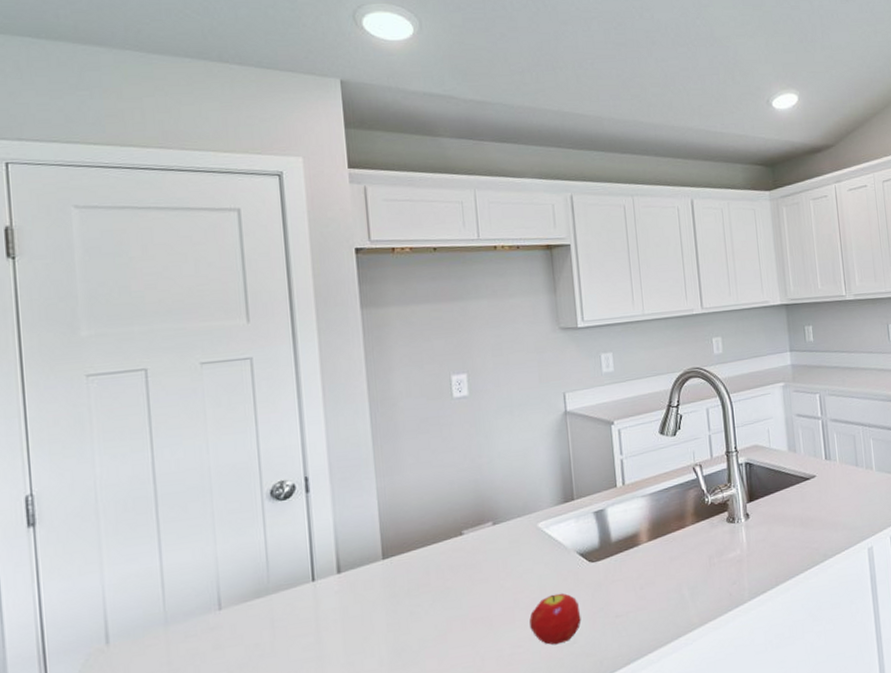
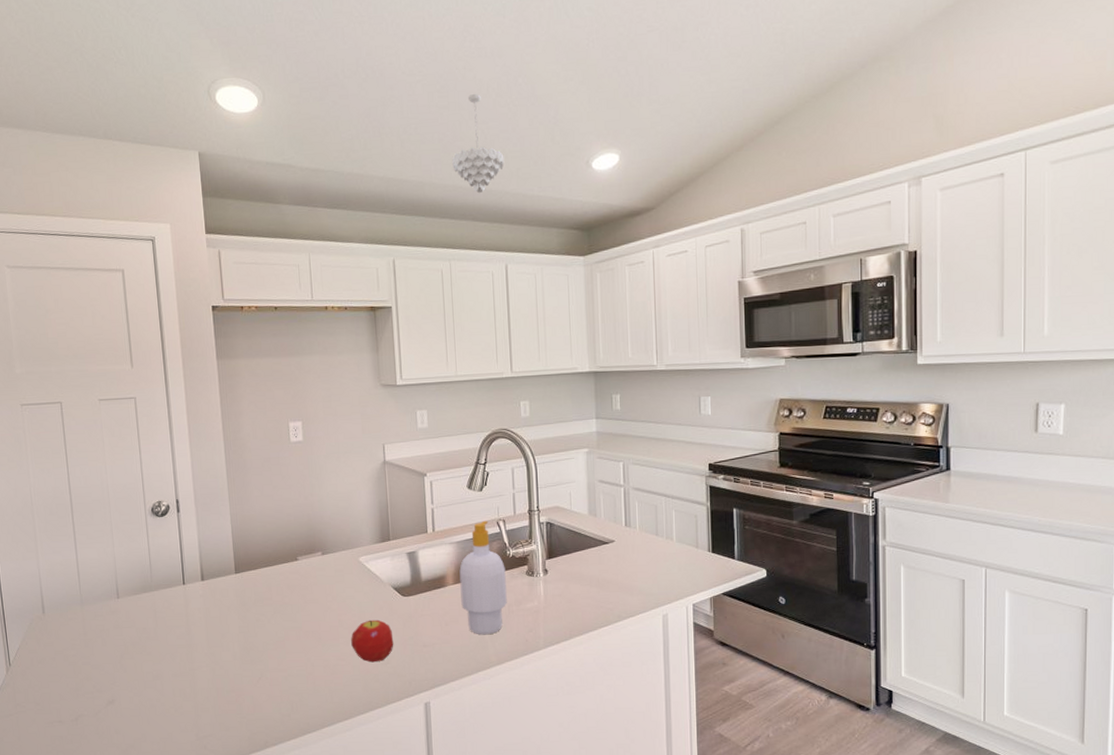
pendant light: none [631,33,686,129] -> present [452,94,505,194]
soap bottle: none [654,467,708,595] -> present [459,520,507,635]

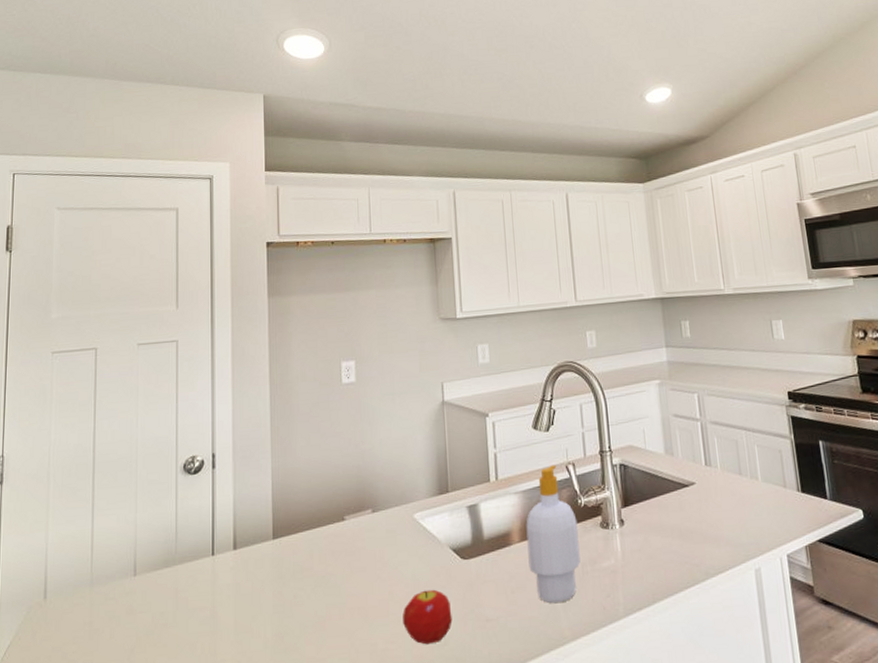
pendant light: present [452,94,505,194] -> none [511,38,562,127]

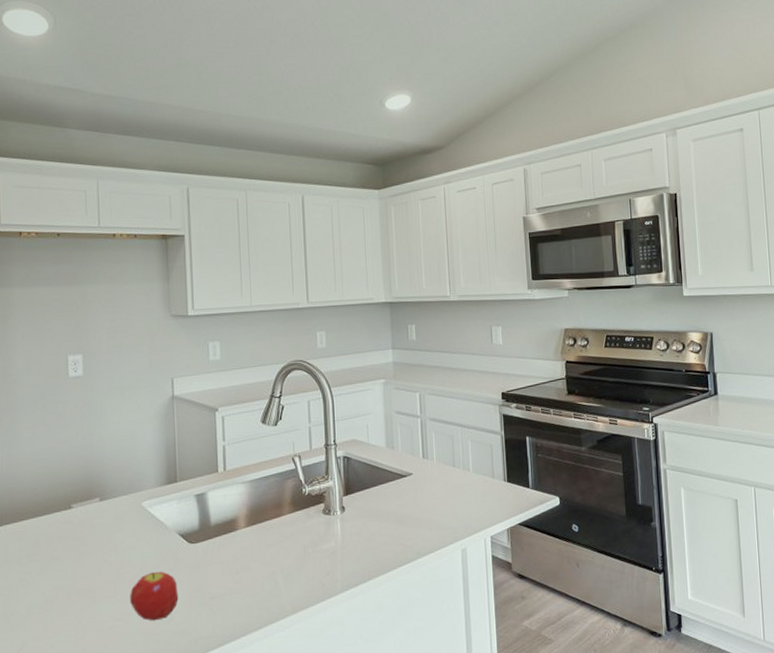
soap bottle: present [526,464,581,604] -> none [252,456,303,582]

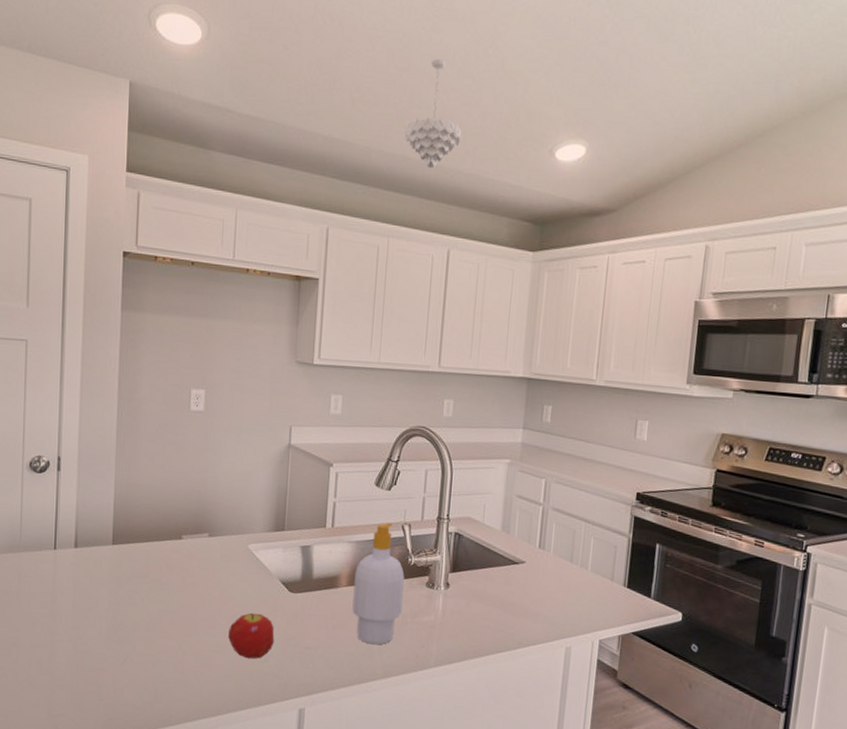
pendant light: none [249,33,301,127] -> present [404,59,462,169]
soap bottle: none [252,456,303,582] -> present [352,522,405,645]

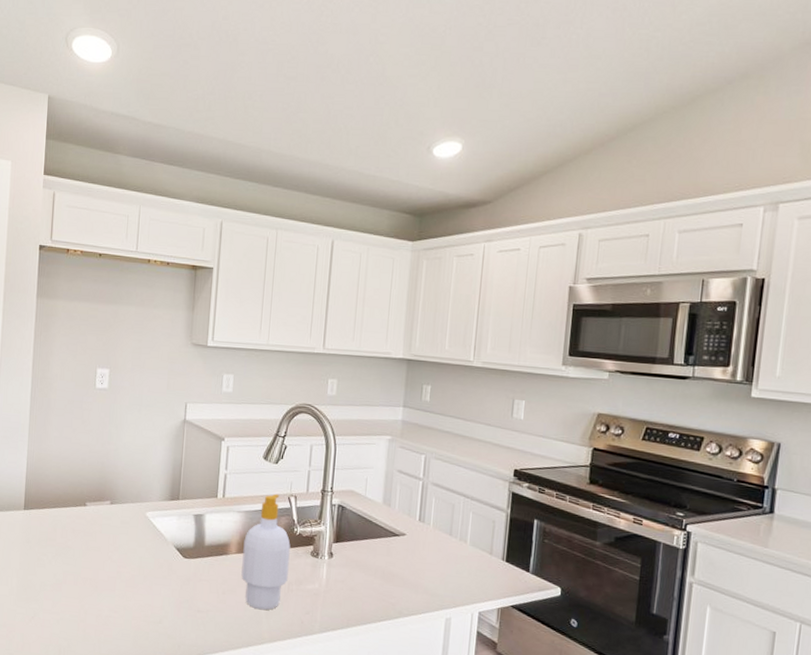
fruit: present [228,613,275,659] -> none [126,576,169,620]
pendant light: present [404,59,462,169] -> none [292,68,345,167]

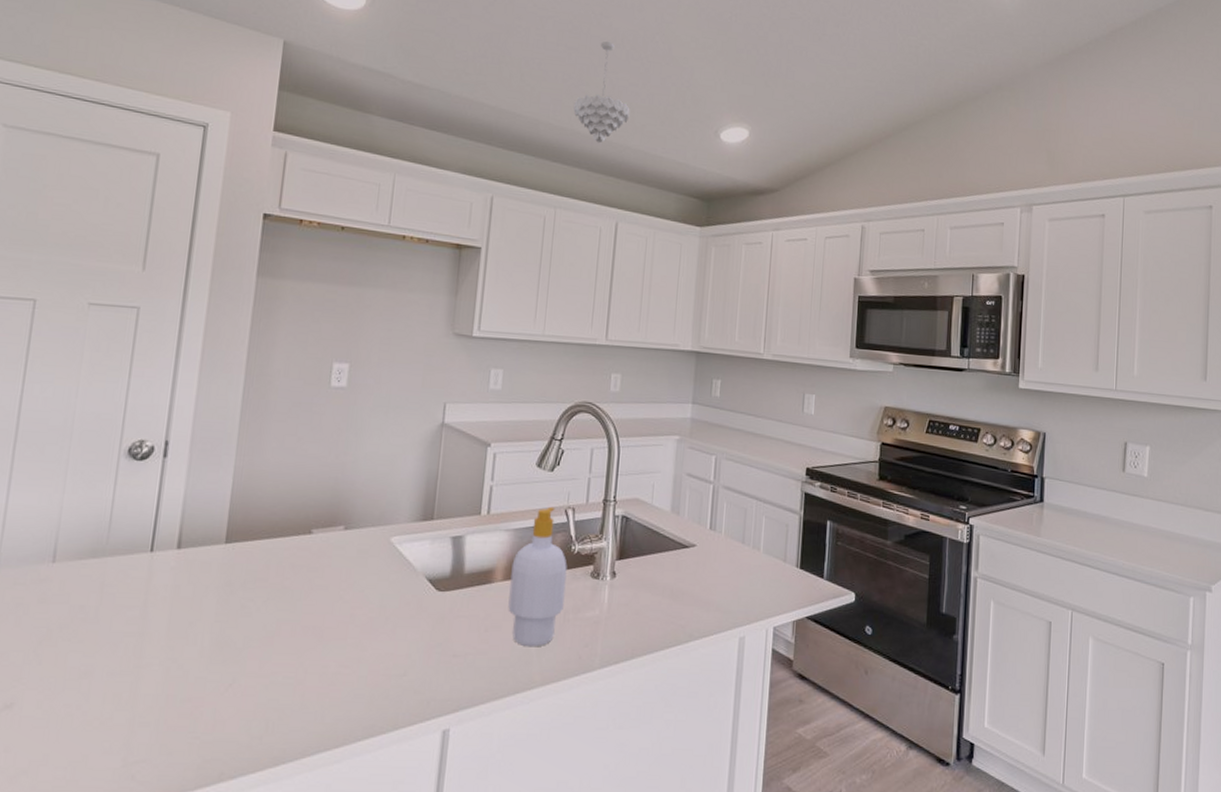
pendant light: none [292,68,345,167] -> present [573,41,630,144]

